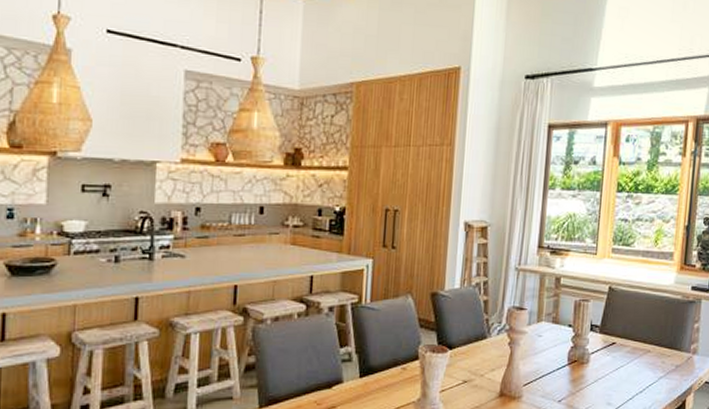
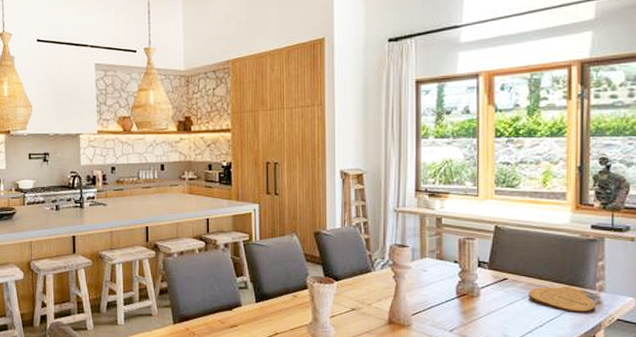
cutting board: none [632,350,694,378] -> present [529,286,601,314]

